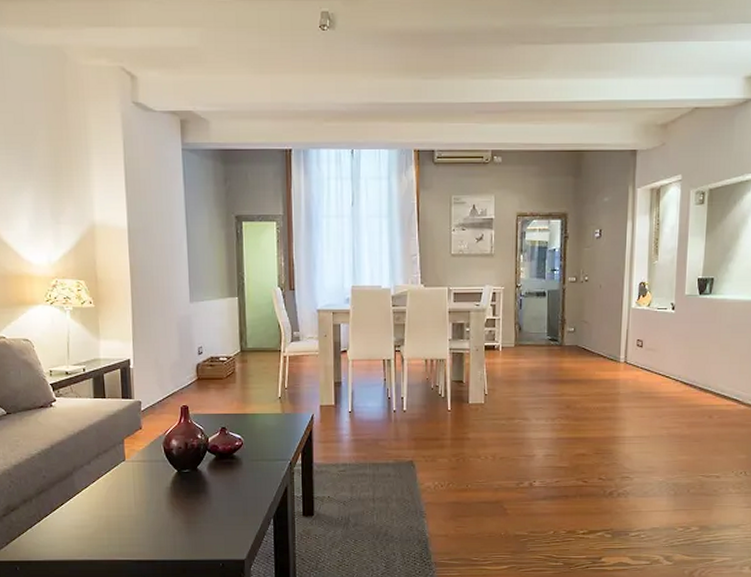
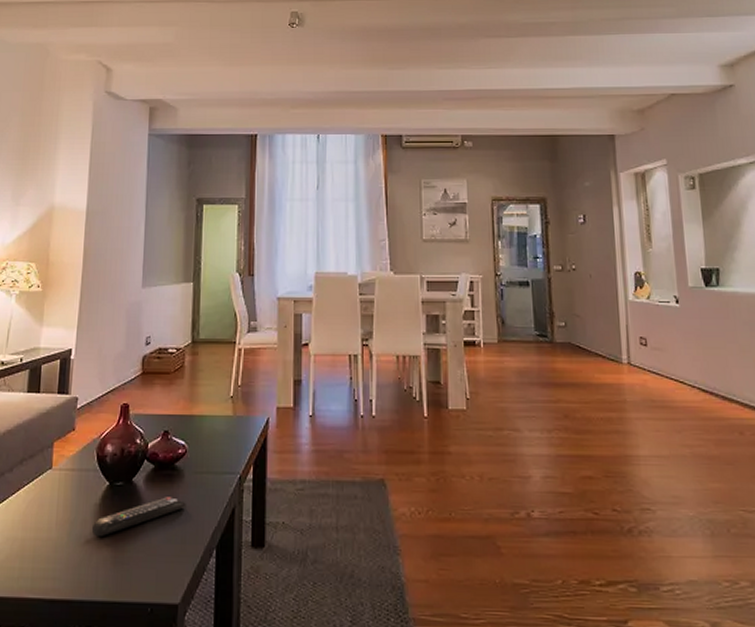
remote control: none [167,479,246,513] -> present [92,495,186,538]

